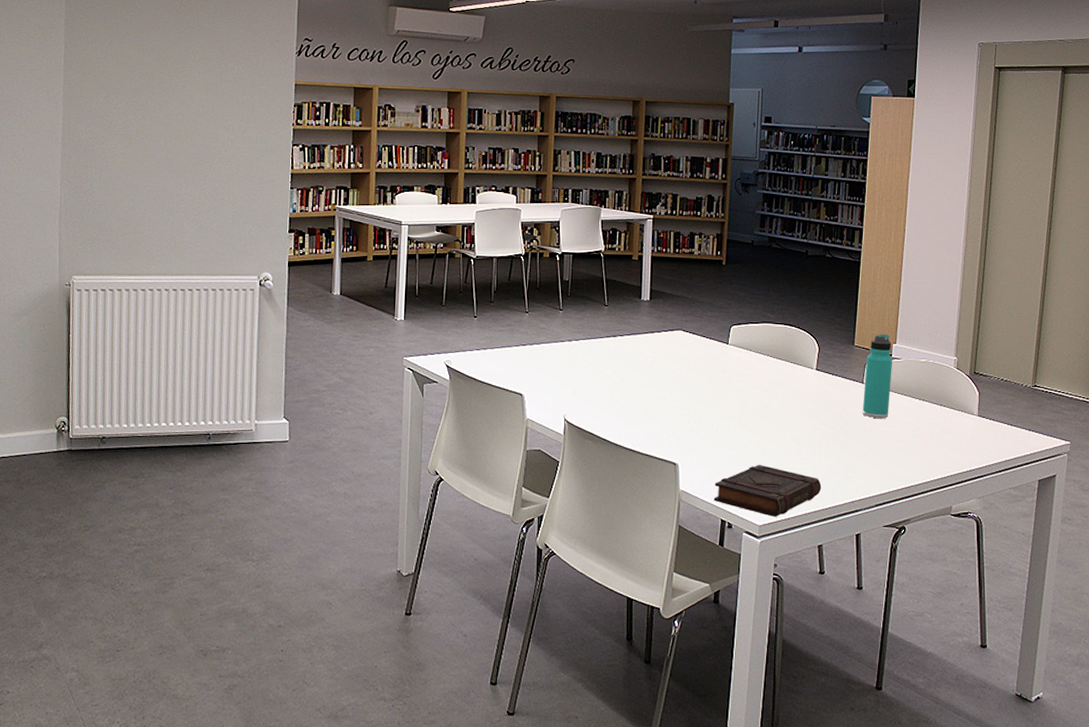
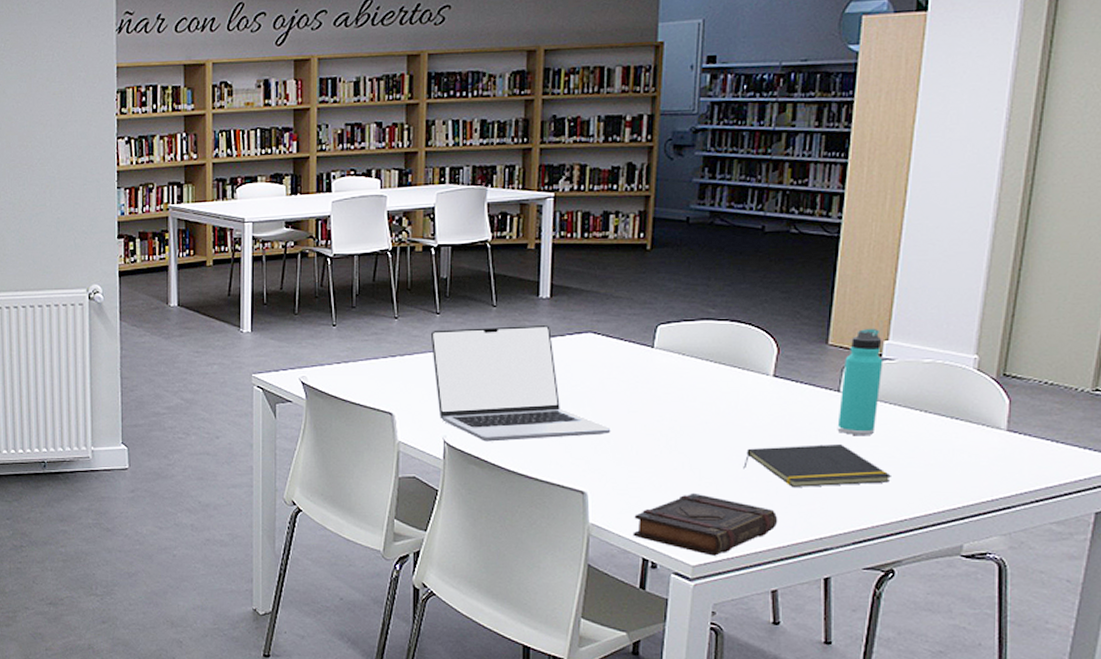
laptop: none [554,322,697,420] -> present [430,324,611,442]
notepad: none [796,424,901,460] -> present [743,443,891,487]

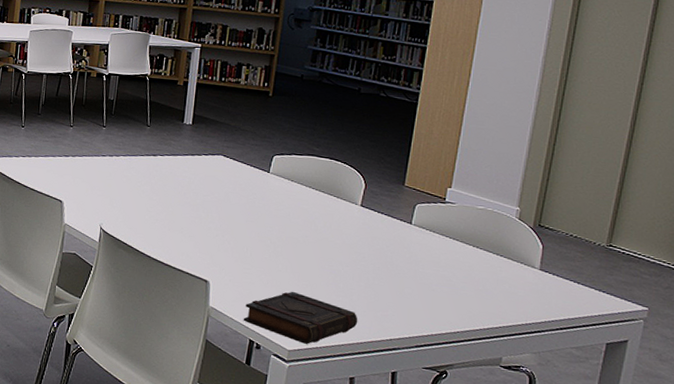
laptop: present [430,324,611,442] -> none [96,139,232,237]
notepad: present [743,443,891,487] -> none [333,261,448,301]
thermos bottle: present [837,328,883,436] -> none [408,176,447,262]

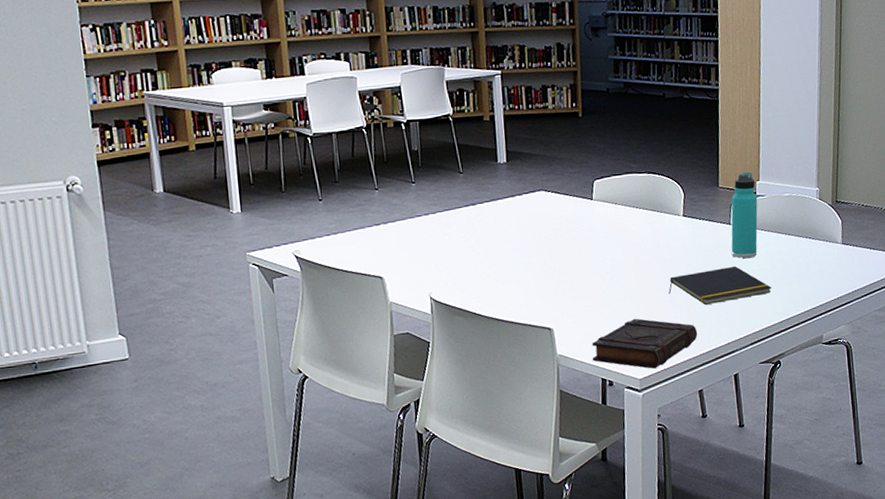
notepad: none [333,261,448,301] -> present [669,265,772,305]
thermos bottle: none [408,176,447,262] -> present [731,172,758,259]

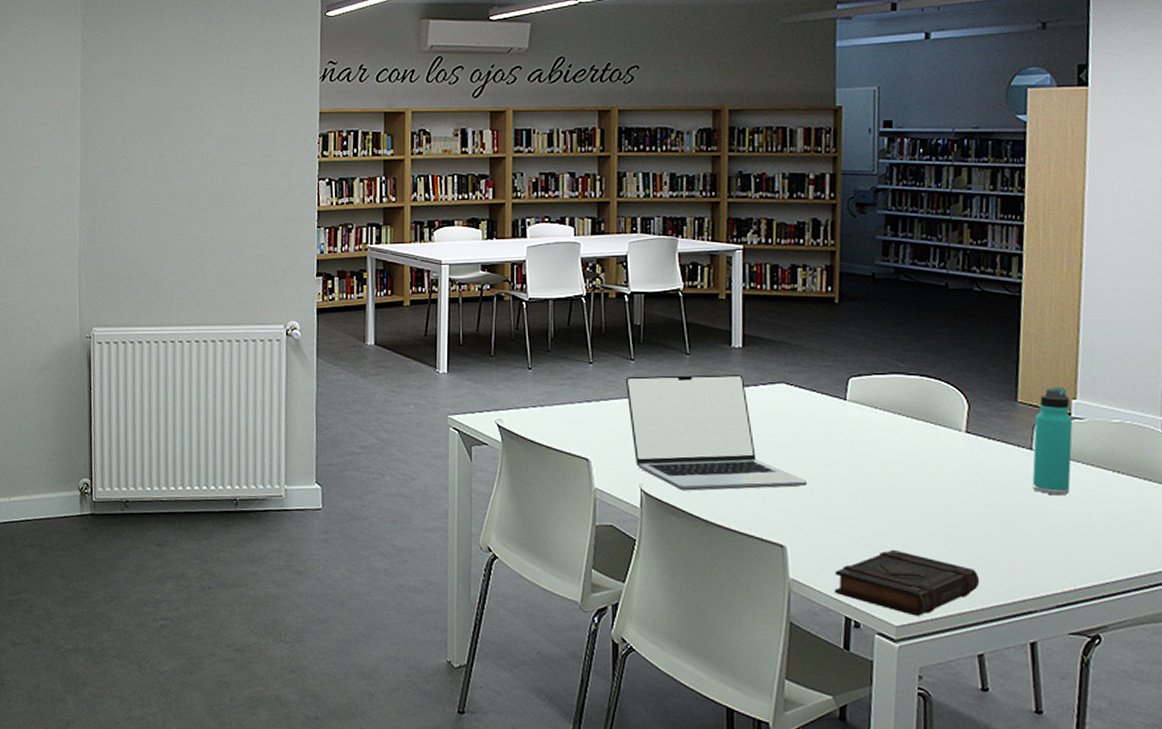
laptop: none [408,186,567,294] -> present [625,374,808,491]
notepad: present [669,265,772,305] -> none [941,502,1090,547]

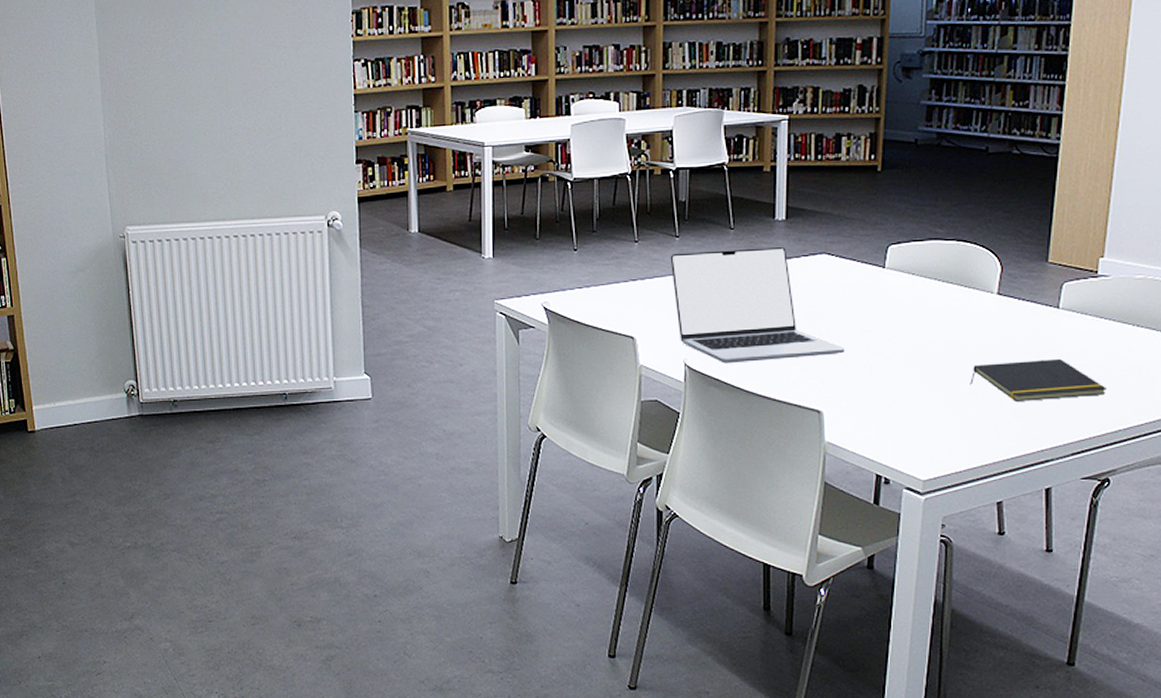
book: present [834,549,980,616] -> none [866,409,1003,470]
notepad: none [941,502,1090,547] -> present [970,358,1106,401]
thermos bottle: present [1032,386,1073,496] -> none [1057,245,1099,351]

